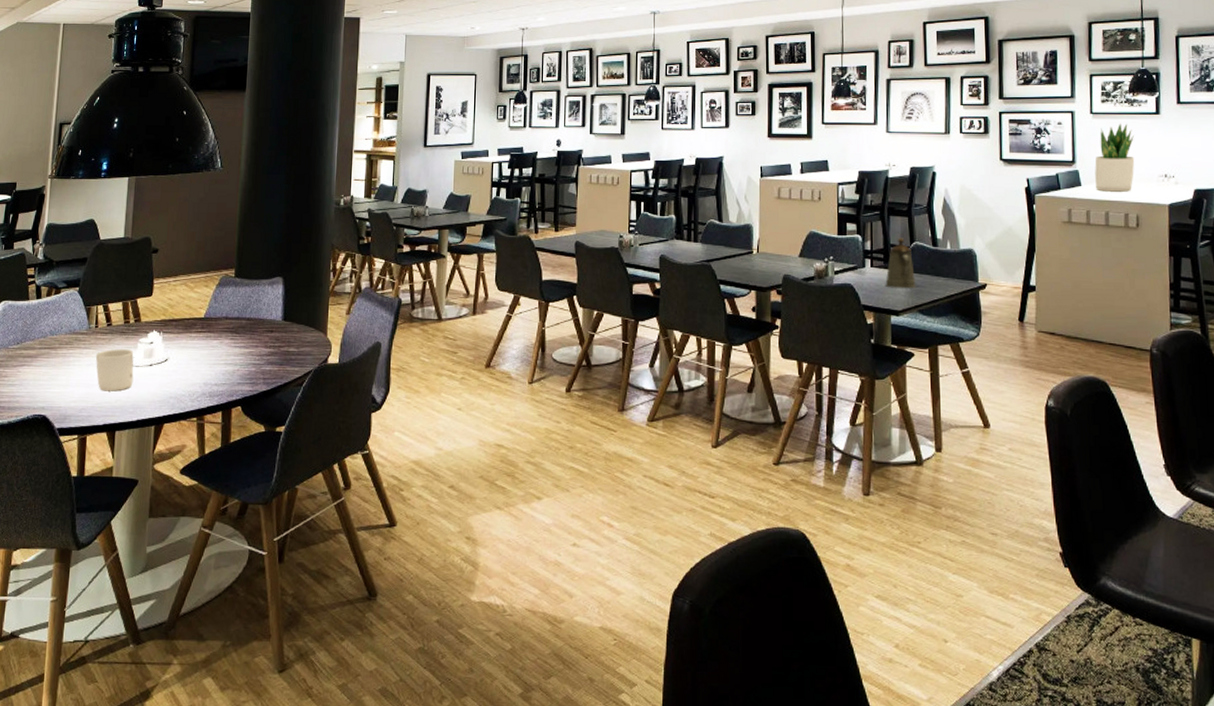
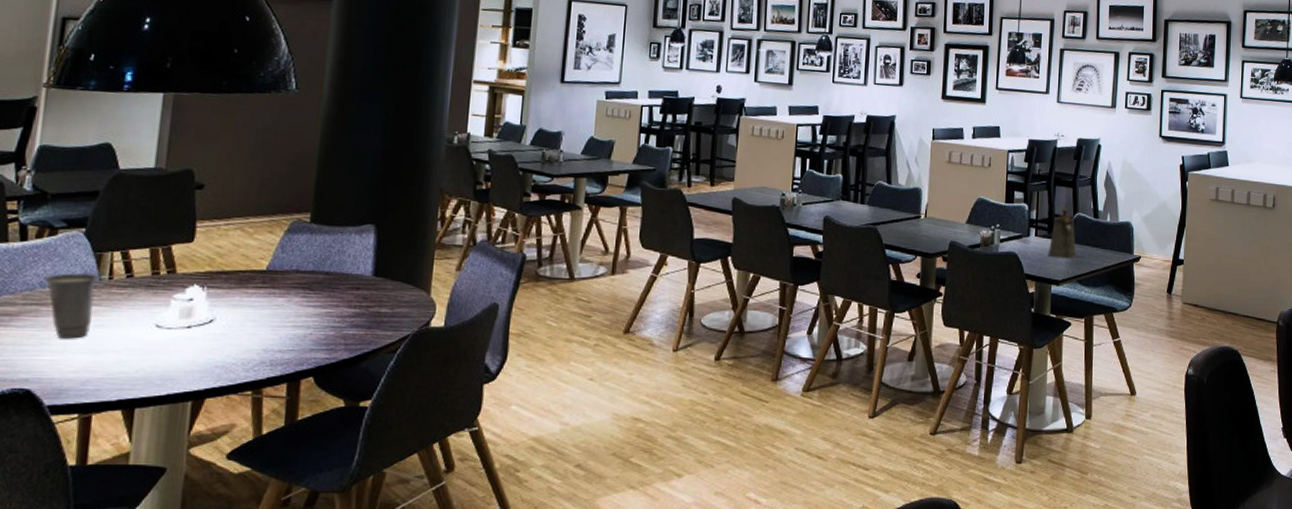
cup: none [52,323,89,375] -> present [43,273,100,339]
mug: present [95,349,134,392] -> none [108,306,165,359]
planter: present [1095,123,1135,192] -> none [1241,109,1276,174]

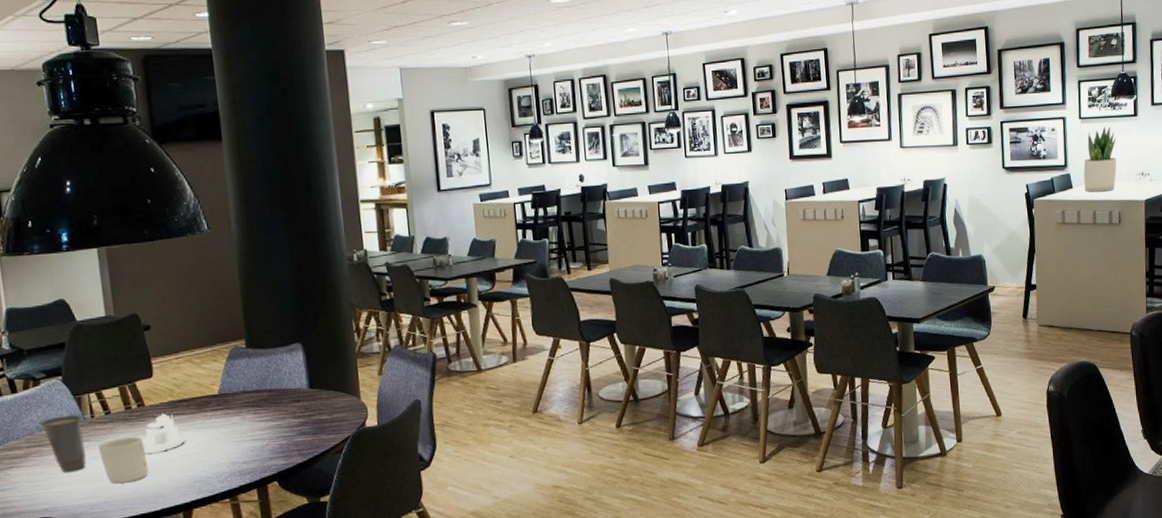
mug: none [108,306,165,359] -> present [97,436,149,484]
coffee pot: present [1048,208,1077,260] -> none [906,249,934,299]
planter: none [1241,109,1276,174] -> present [1083,126,1117,192]

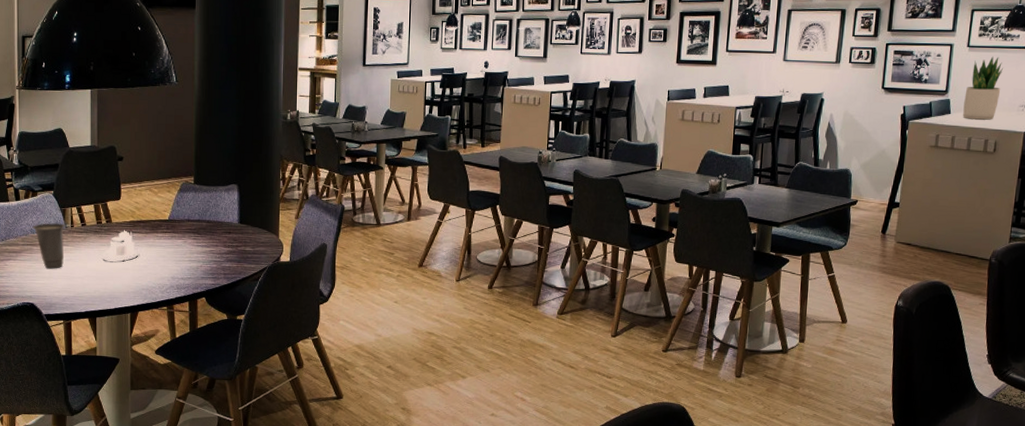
mug: present [97,436,149,484] -> none [73,246,109,283]

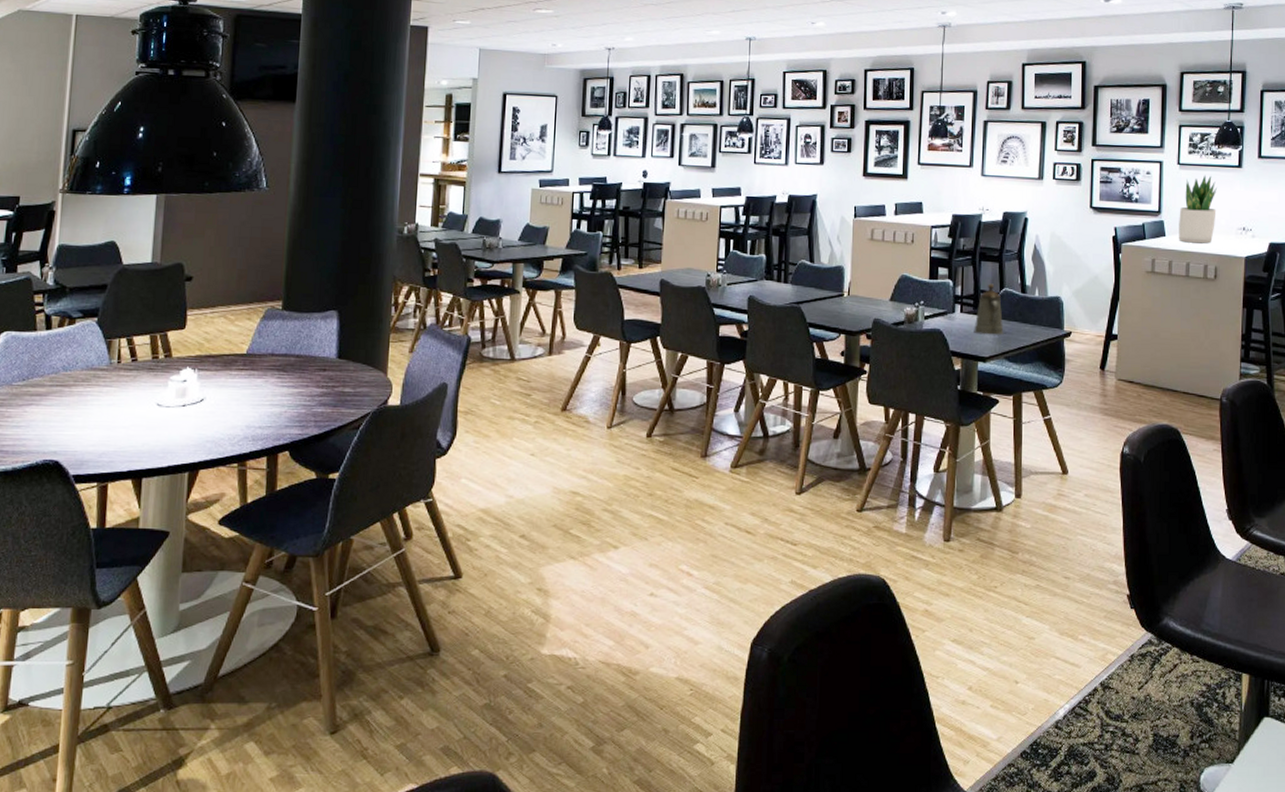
cup: present [32,223,65,269] -> none [65,358,110,416]
coffee pot: none [769,158,797,204] -> present [974,283,1004,336]

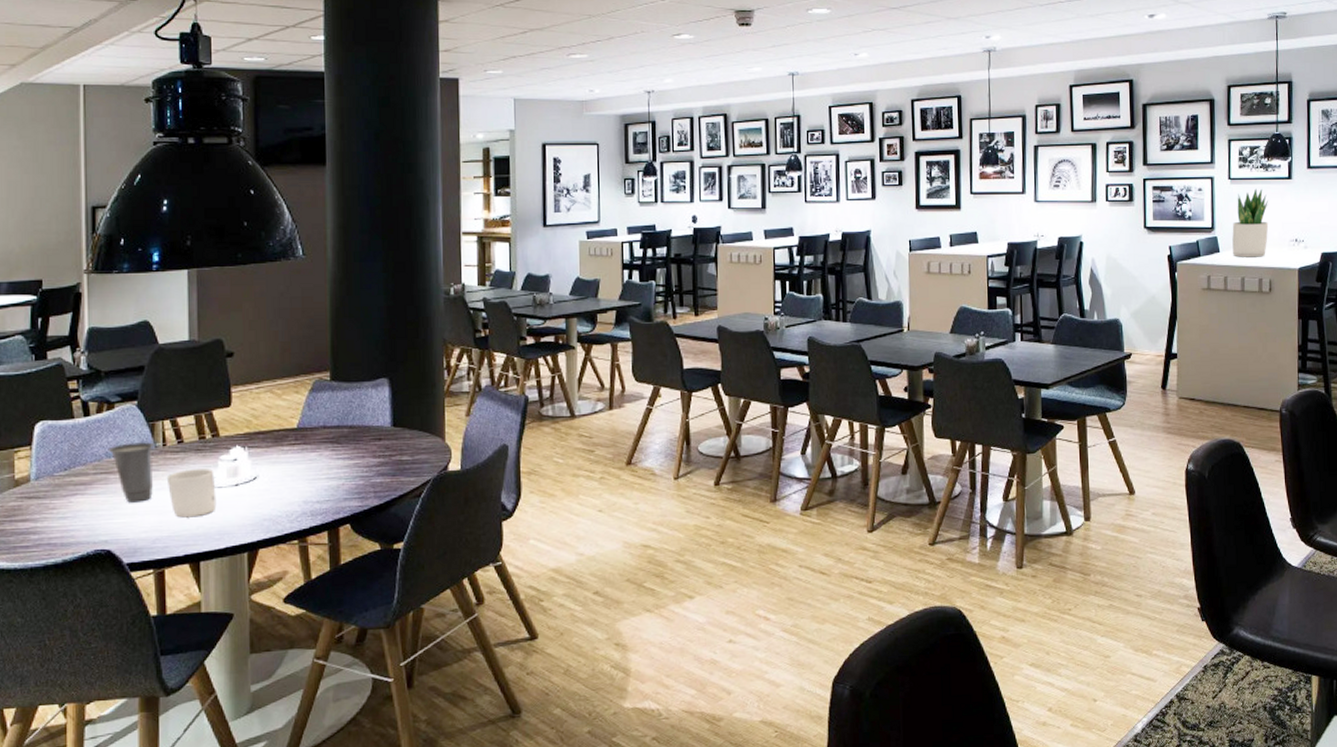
cup: none [65,358,110,416] -> present [107,442,155,503]
mug: none [118,387,164,435] -> present [166,469,217,518]
coffee pot: present [974,283,1004,336] -> none [1035,310,1065,363]

